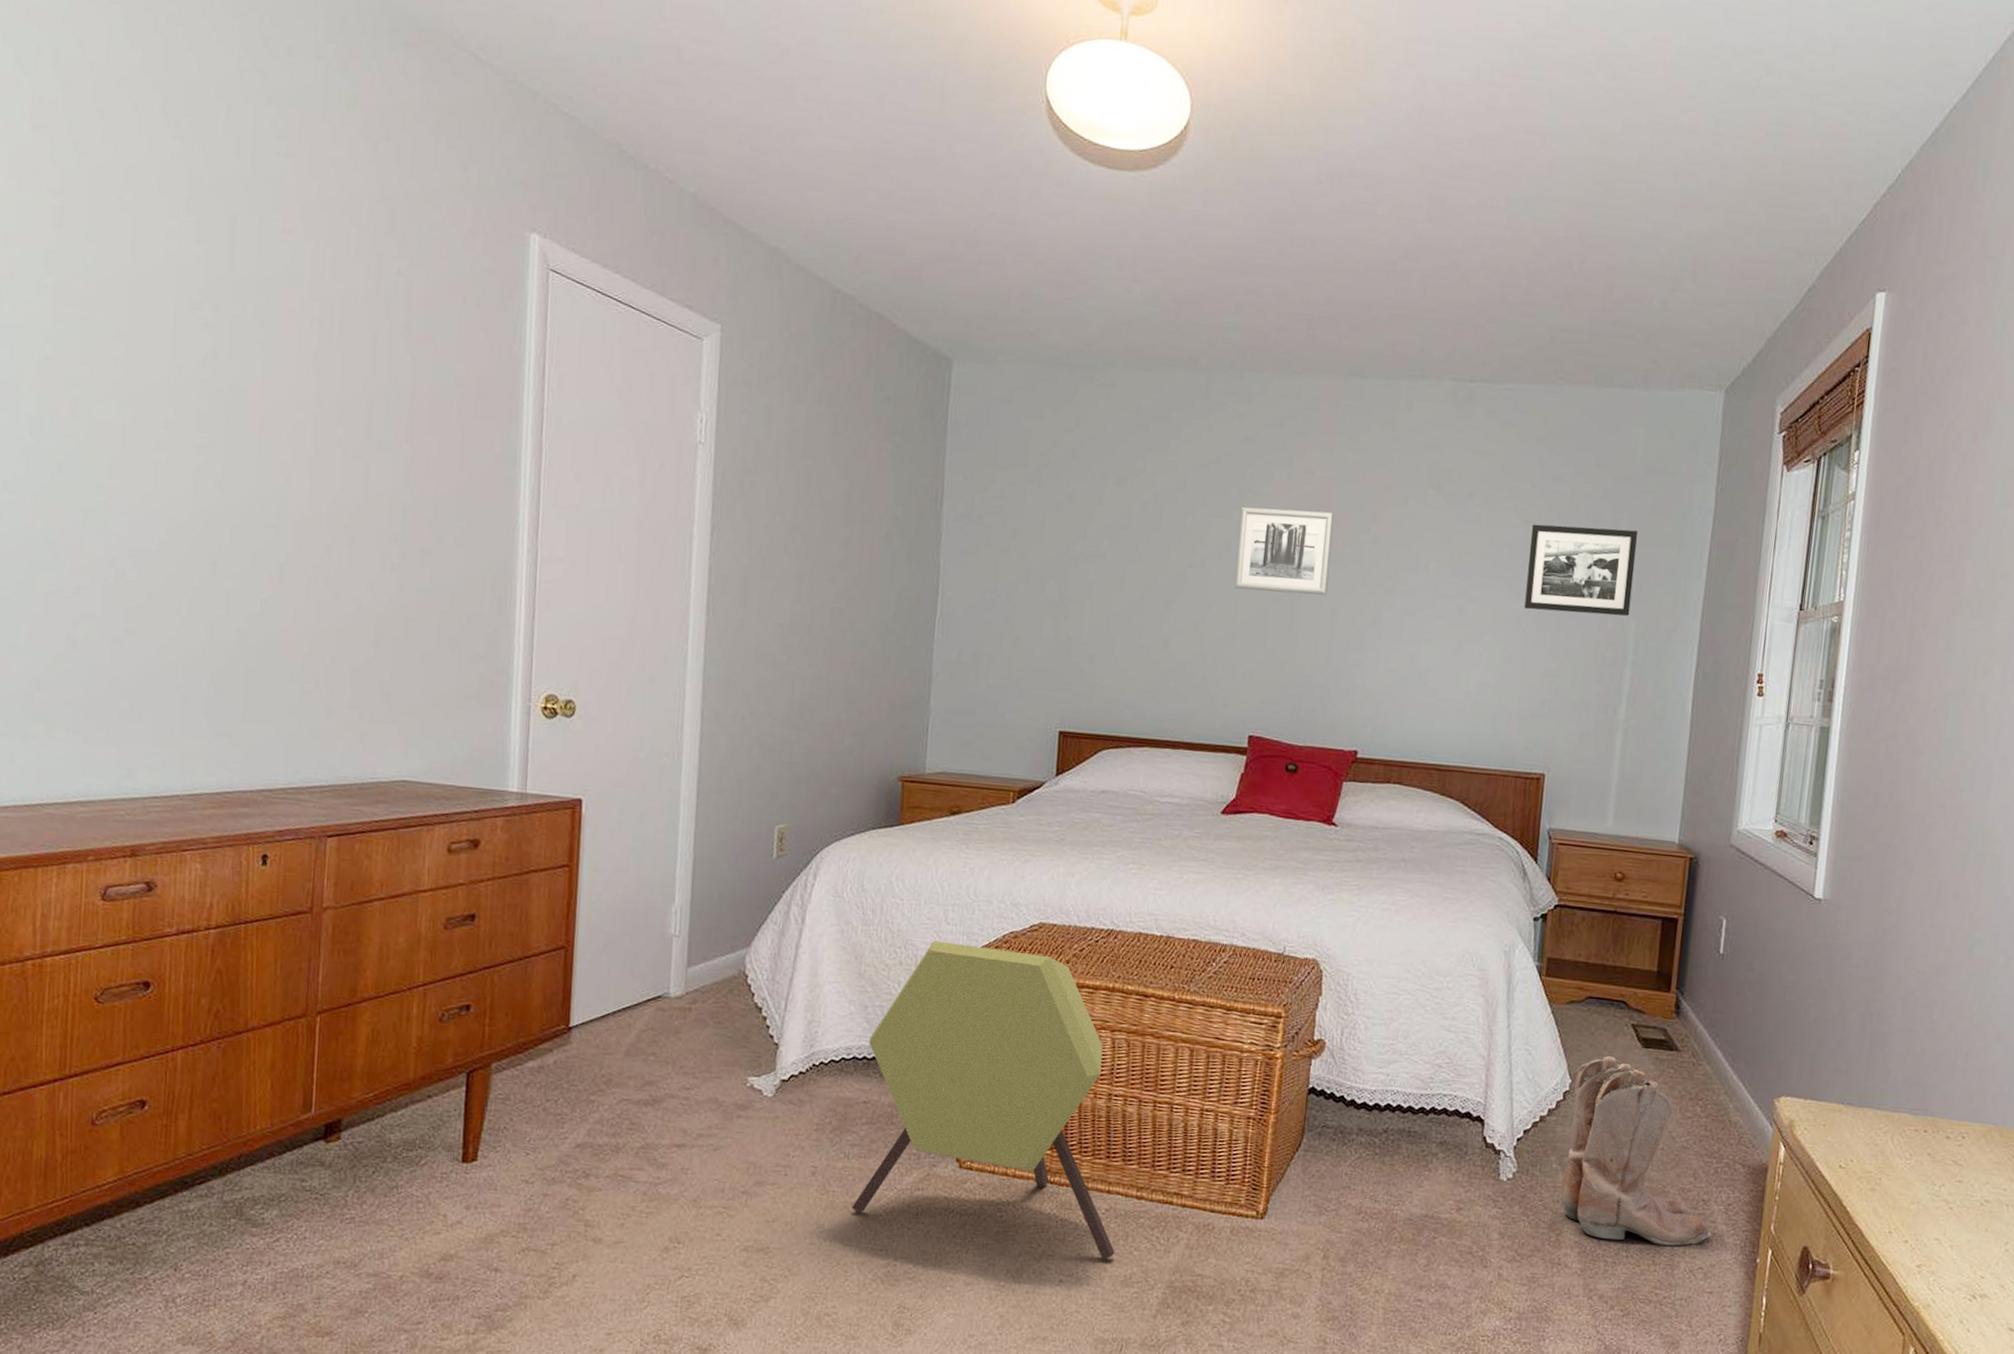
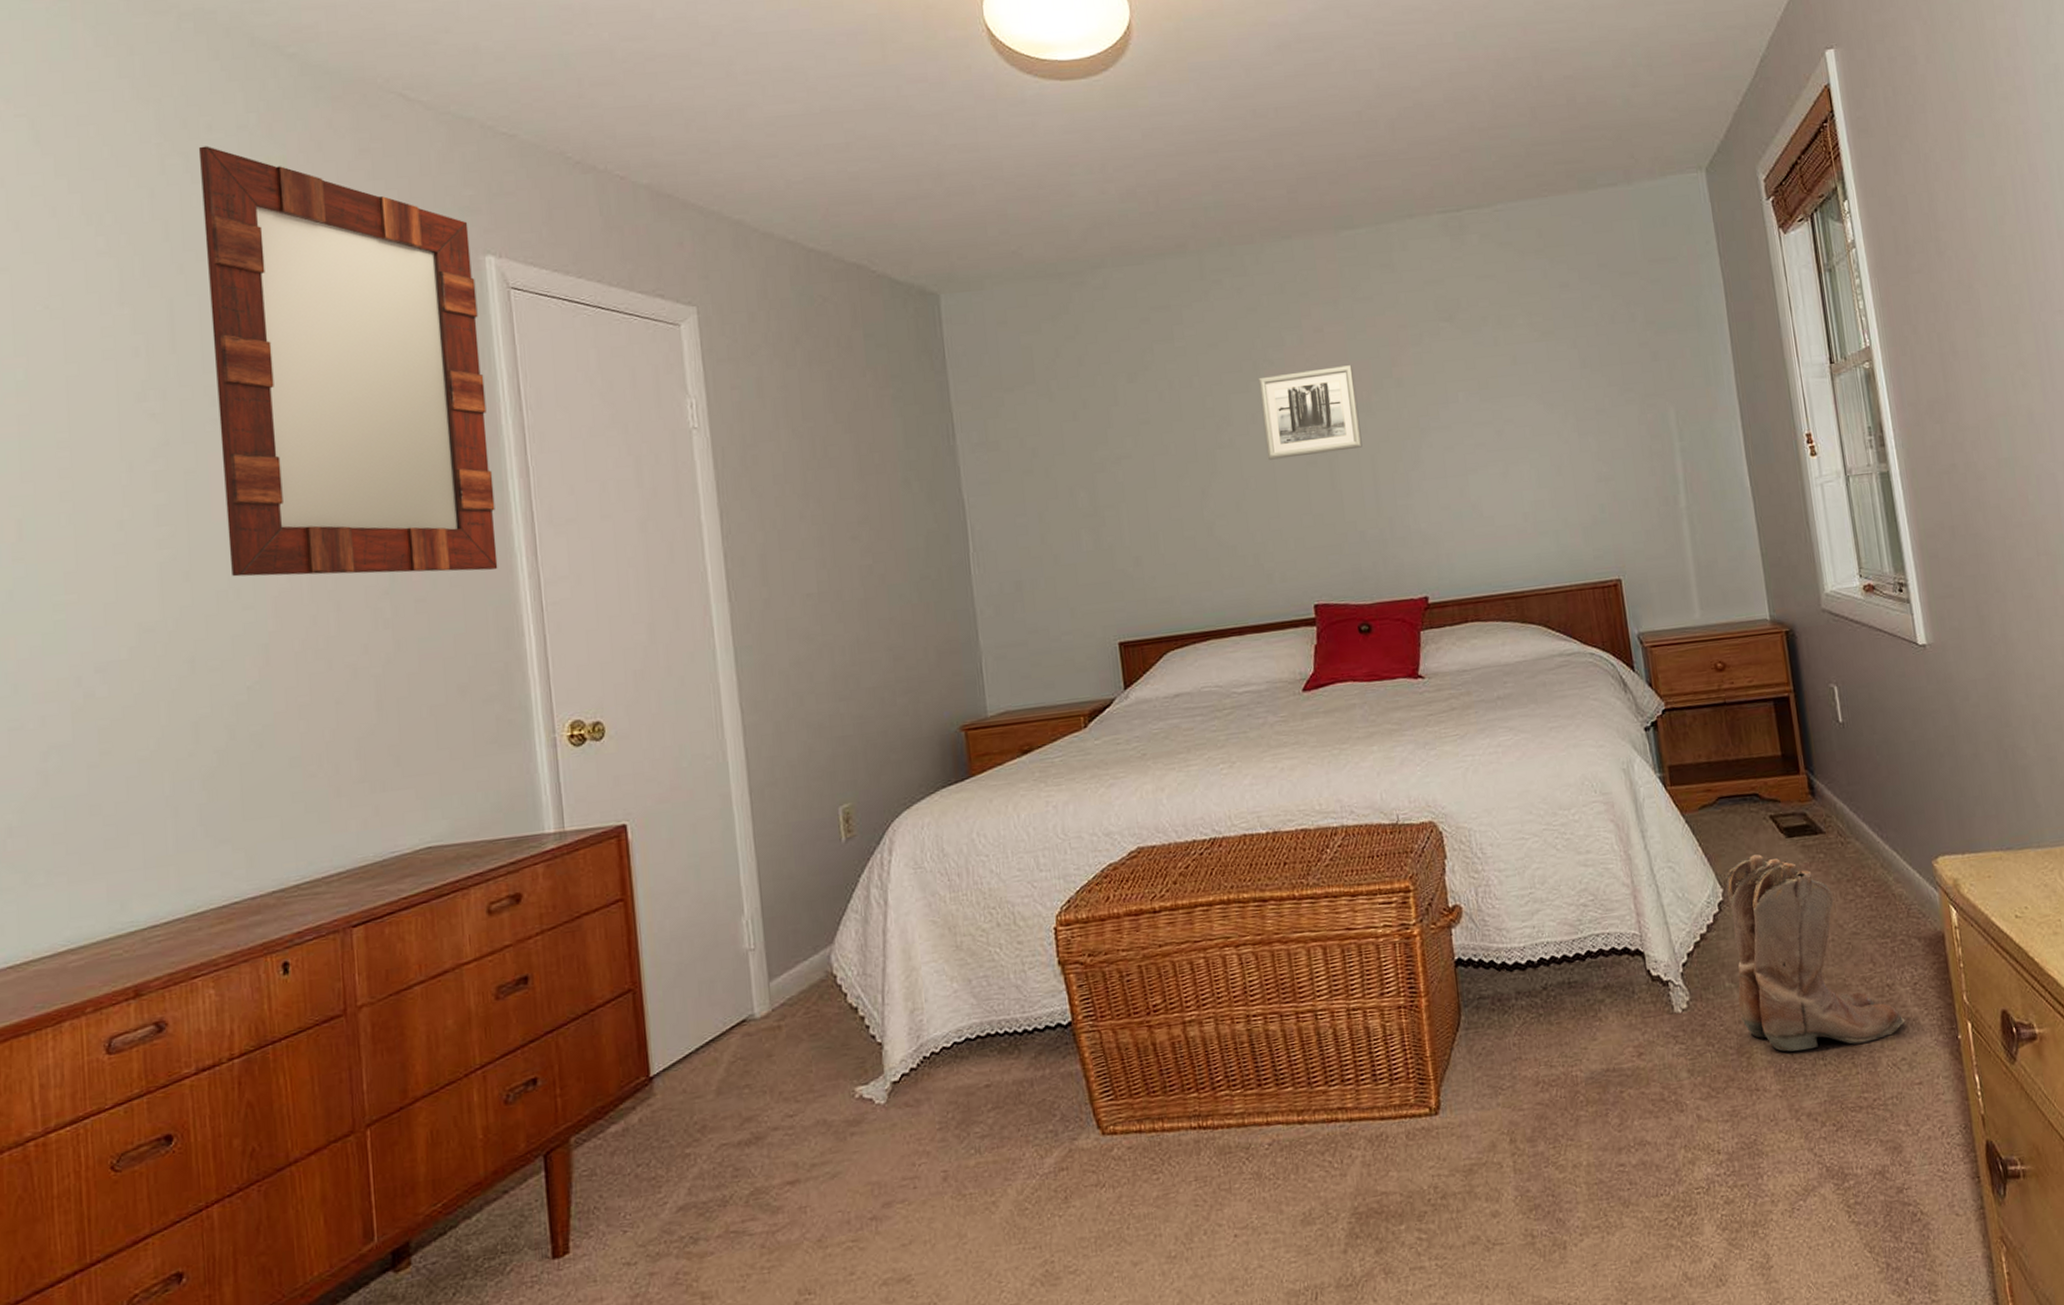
home mirror: none [259,68,519,539] -> present [198,146,498,577]
speaker: present [852,940,1115,1260] -> none [979,881,1288,1214]
picture frame: present [1524,524,1639,616] -> none [1550,320,1666,420]

